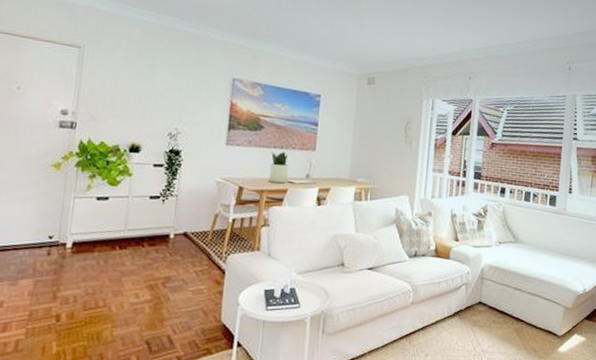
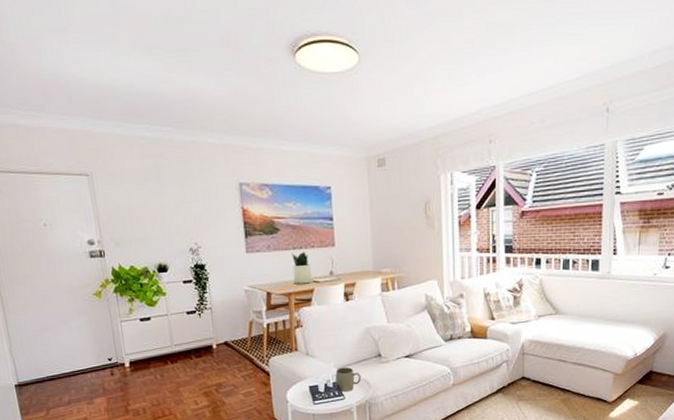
mug: none [293,273,321,300] -> present [335,367,361,392]

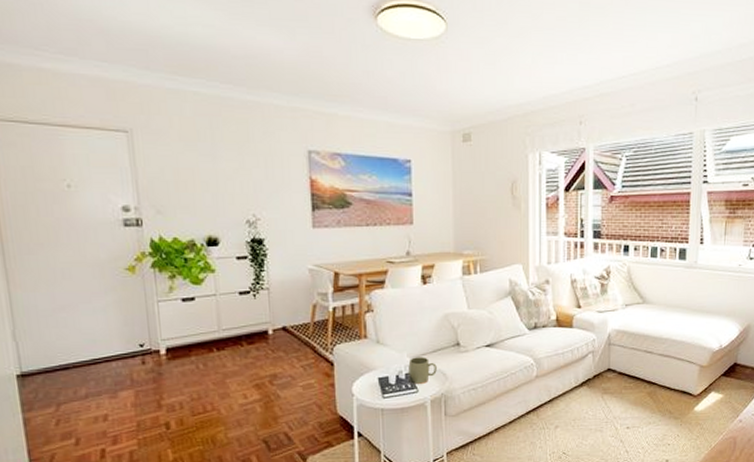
planter: present [292,251,314,284] -> none [364,228,388,264]

